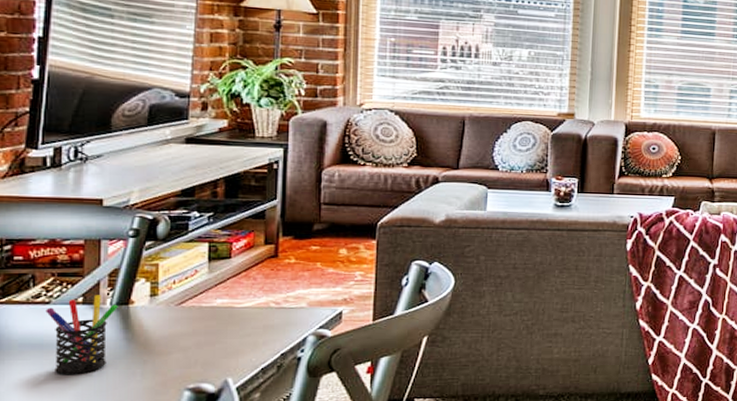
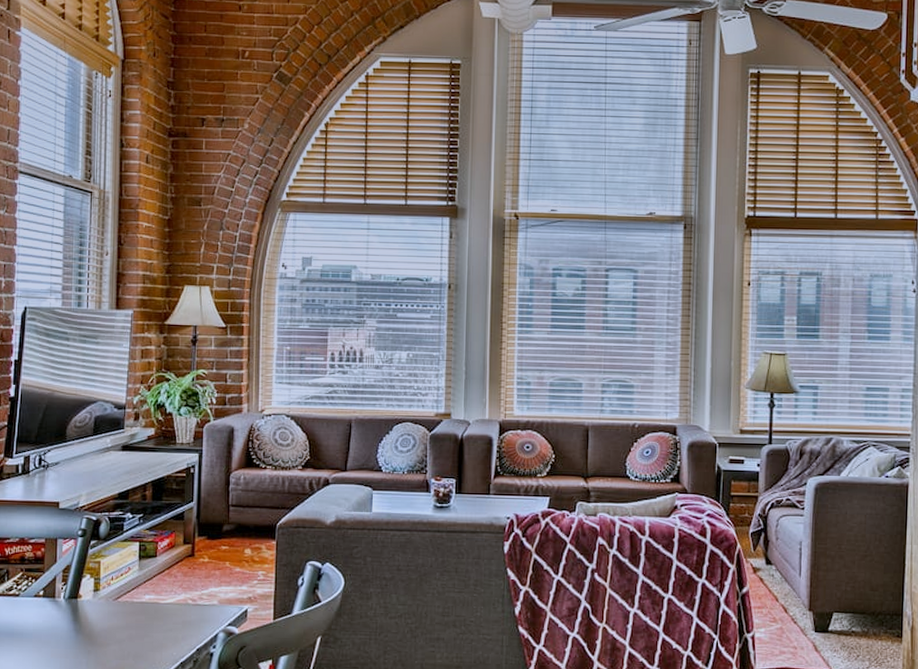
pen holder: present [46,295,118,375] -> none [16,589,69,662]

